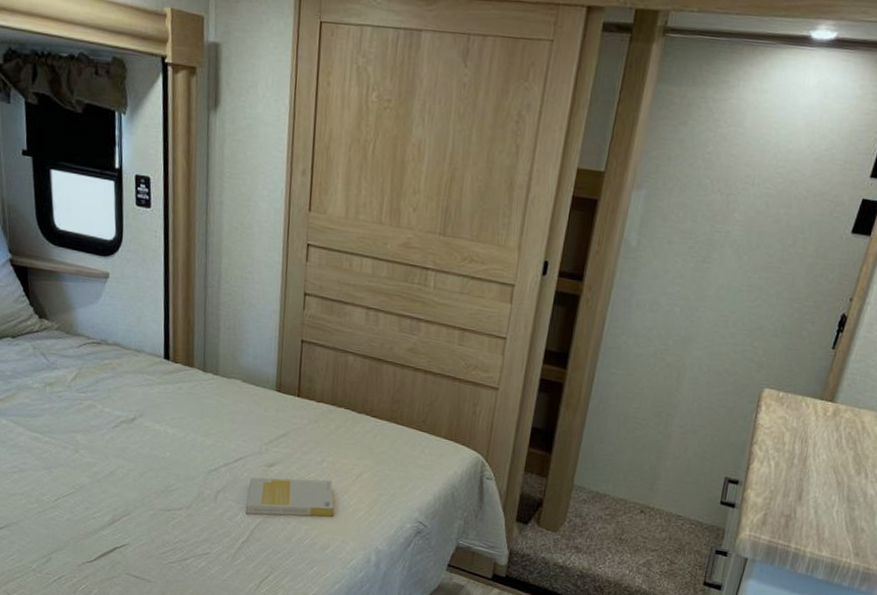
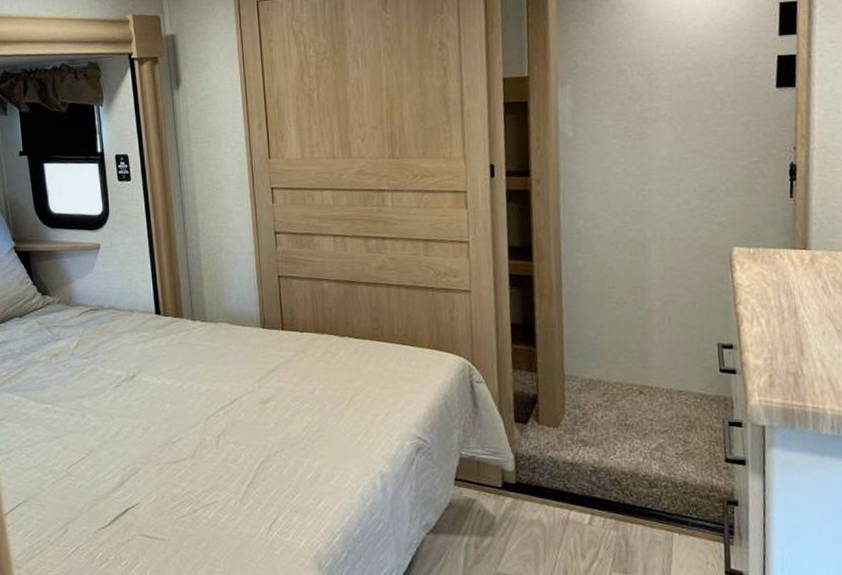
book: present [245,477,334,517] -> none [246,408,332,456]

